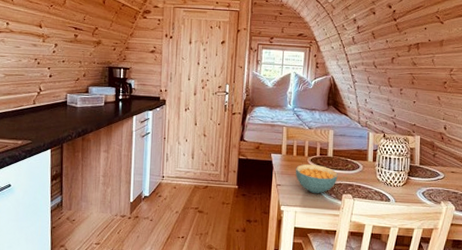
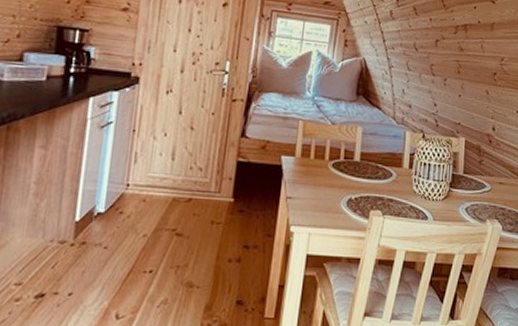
cereal bowl: present [296,164,338,194] -> none [312,170,366,210]

